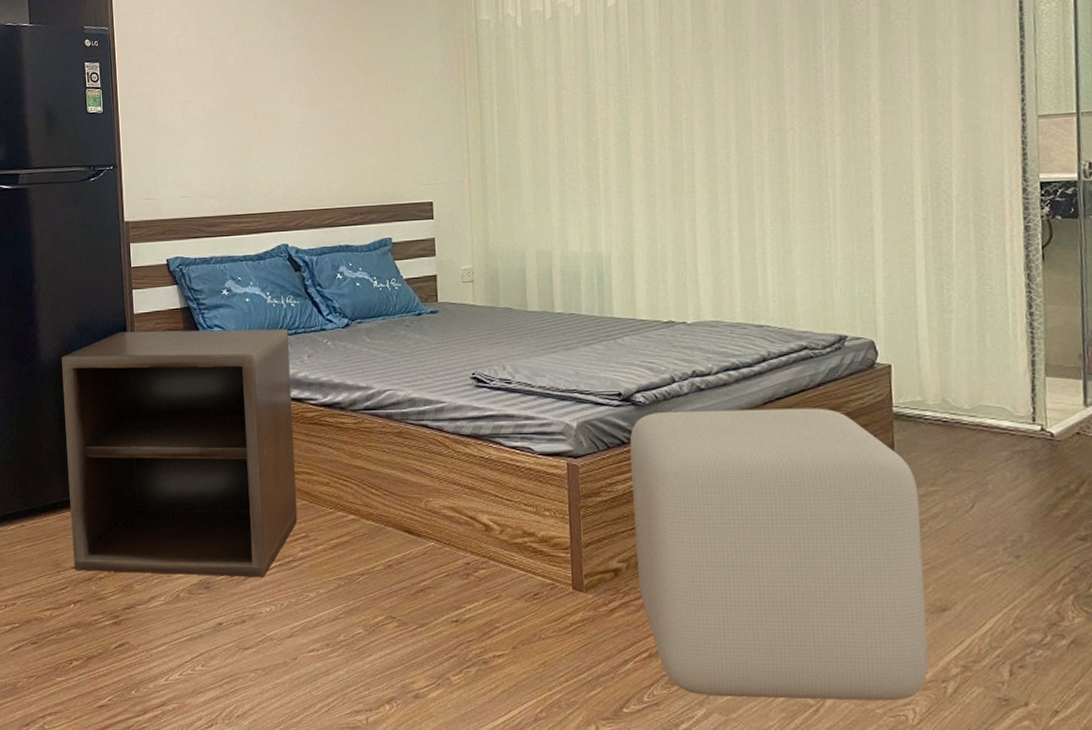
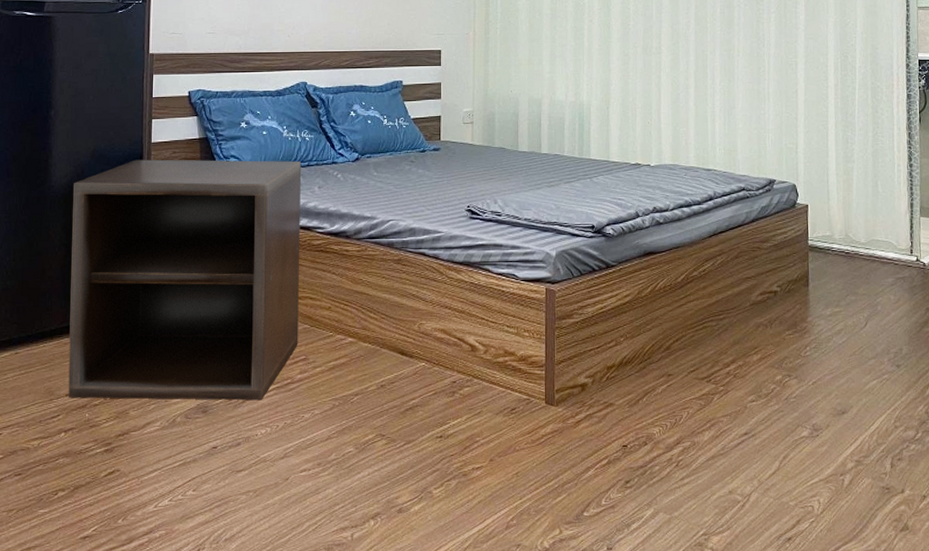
pouf: present [629,408,928,701] -> none [599,240,831,497]

